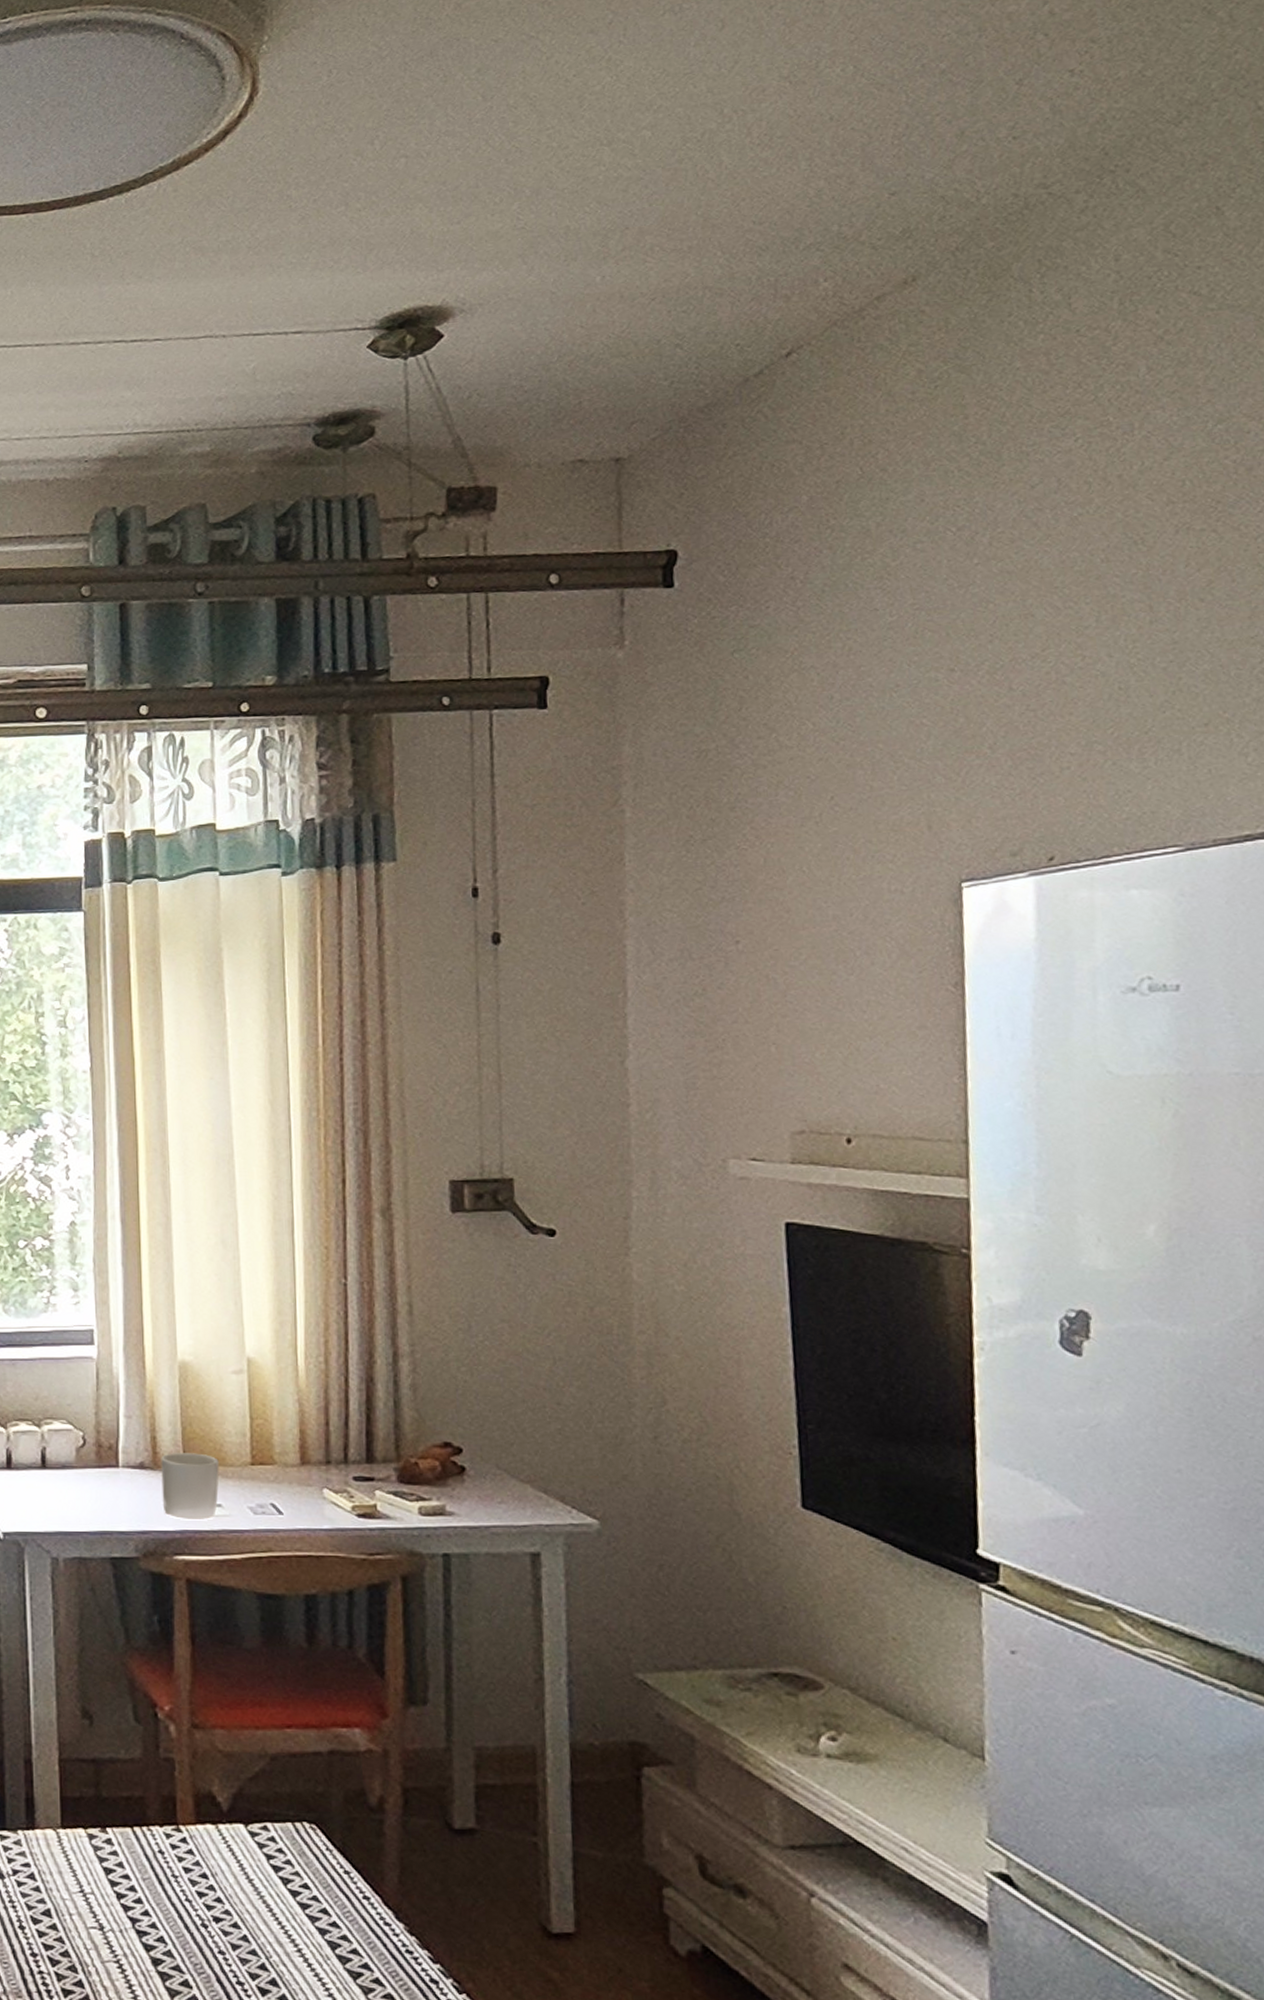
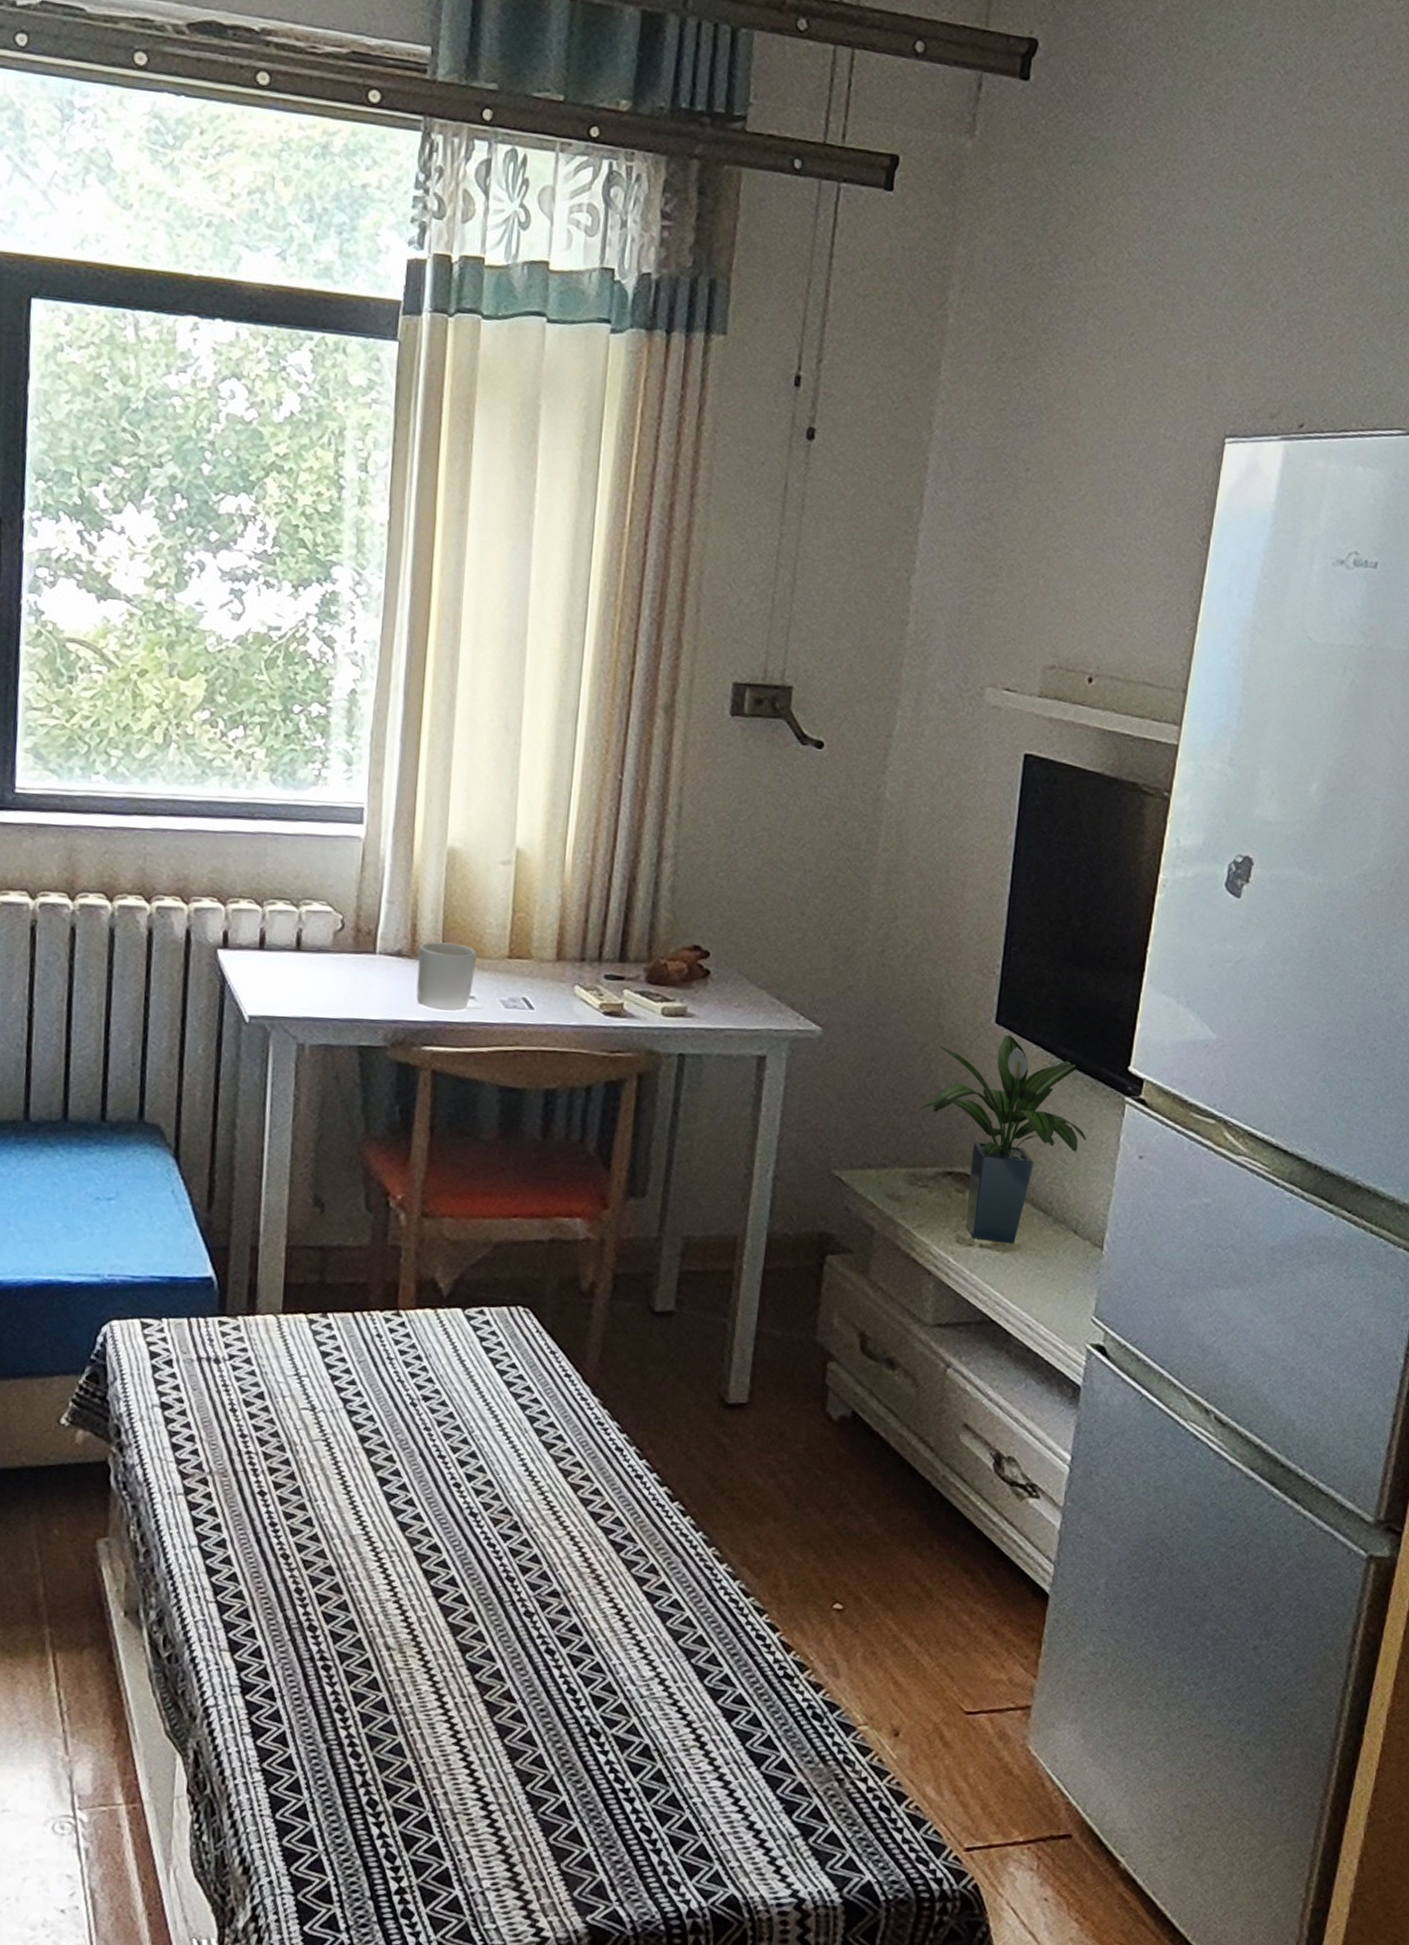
potted plant: none [726,1520,939,1753] -> present [919,1034,1086,1243]

